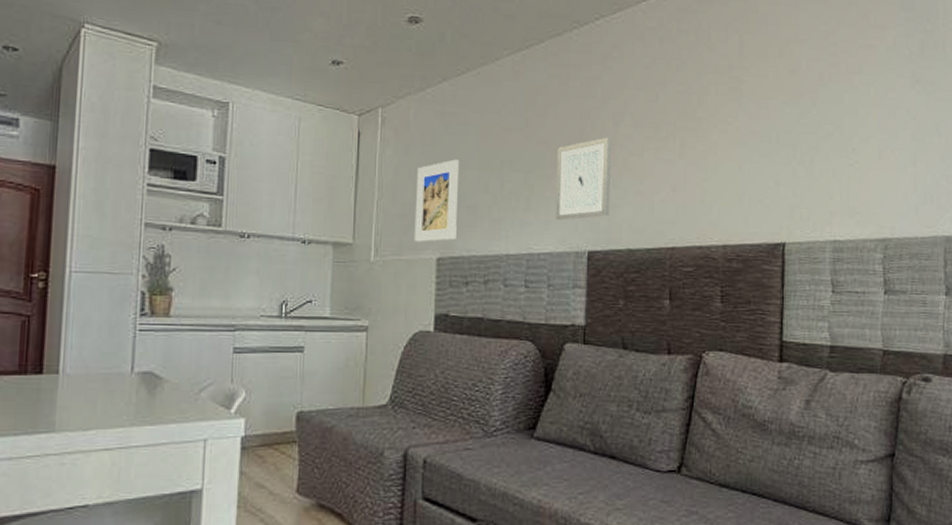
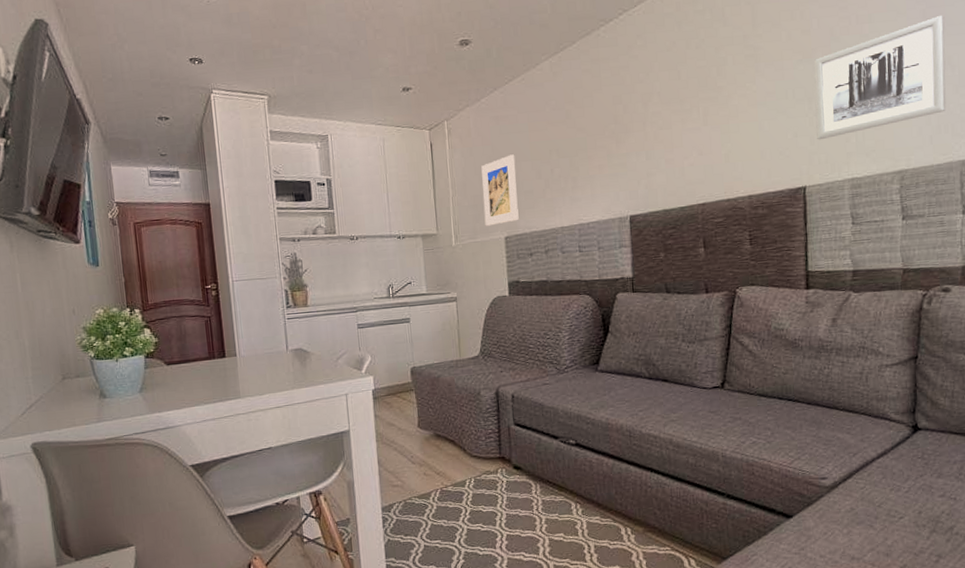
wall art: present [555,137,612,221] -> none [596,116,646,193]
wall art: none [799,78,934,193] -> present [814,15,947,140]

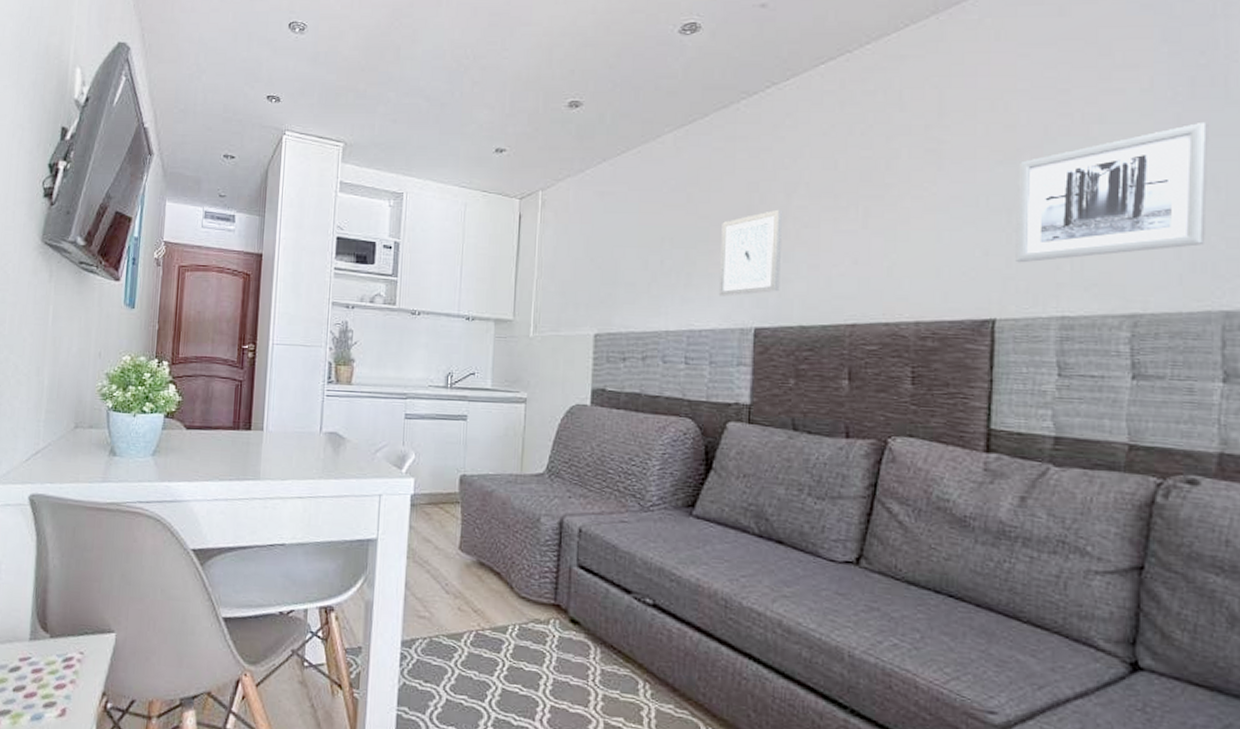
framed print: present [481,154,519,226] -> none [572,237,619,319]
wall art: none [596,116,646,193] -> present [718,209,783,297]

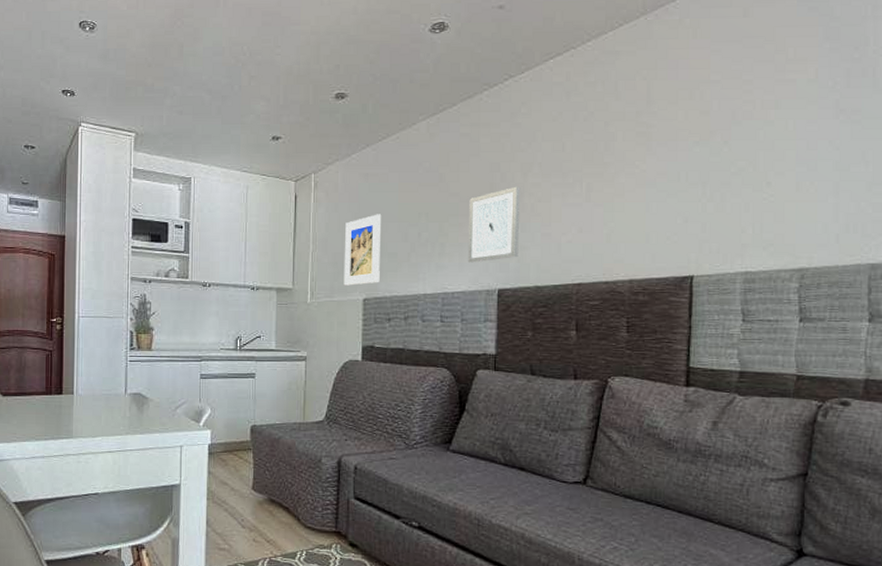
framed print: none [572,237,619,319] -> present [343,214,382,286]
wall art: present [1016,121,1209,263] -> none [709,106,860,228]

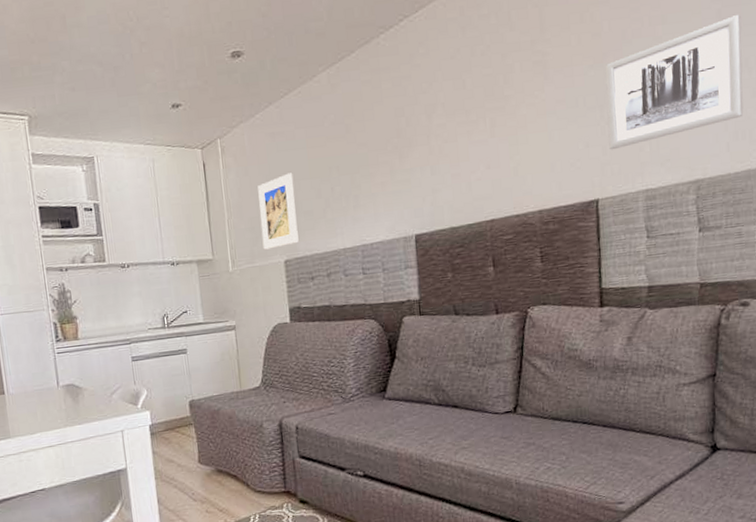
wall art: present [467,186,521,263] -> none [377,129,432,212]
wall art: none [709,106,860,228] -> present [605,14,744,150]

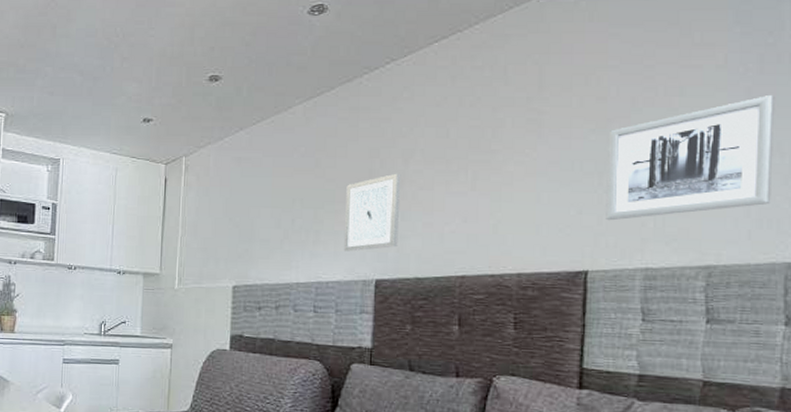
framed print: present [257,173,299,250] -> none [213,199,254,272]
wall art: none [377,129,432,212] -> present [343,173,401,252]

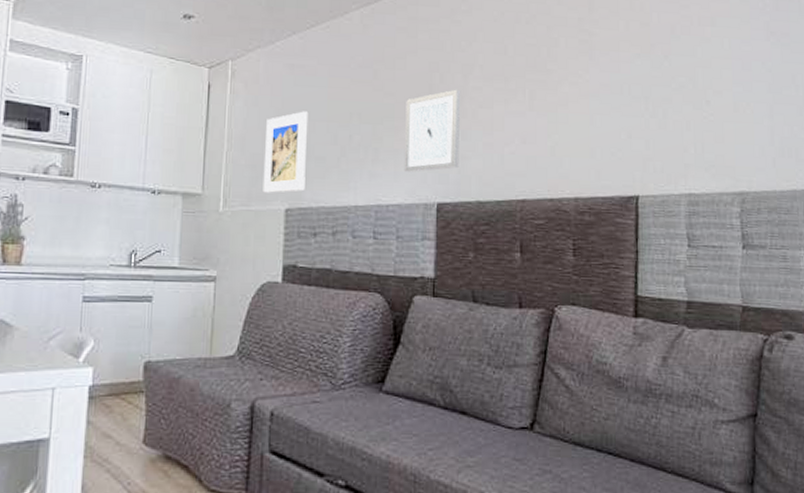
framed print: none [213,199,254,272] -> present [263,111,309,193]
wall art: present [606,94,775,221] -> none [652,30,790,146]

